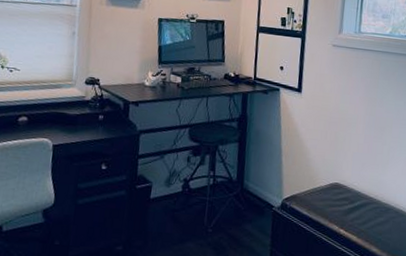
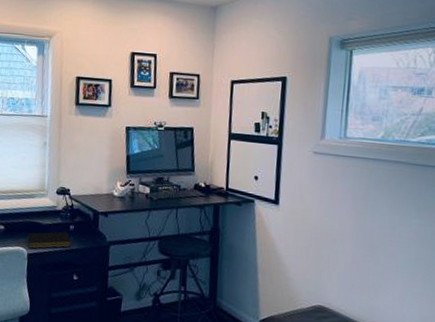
notepad: none [52,121,100,140] -> present [27,231,71,249]

